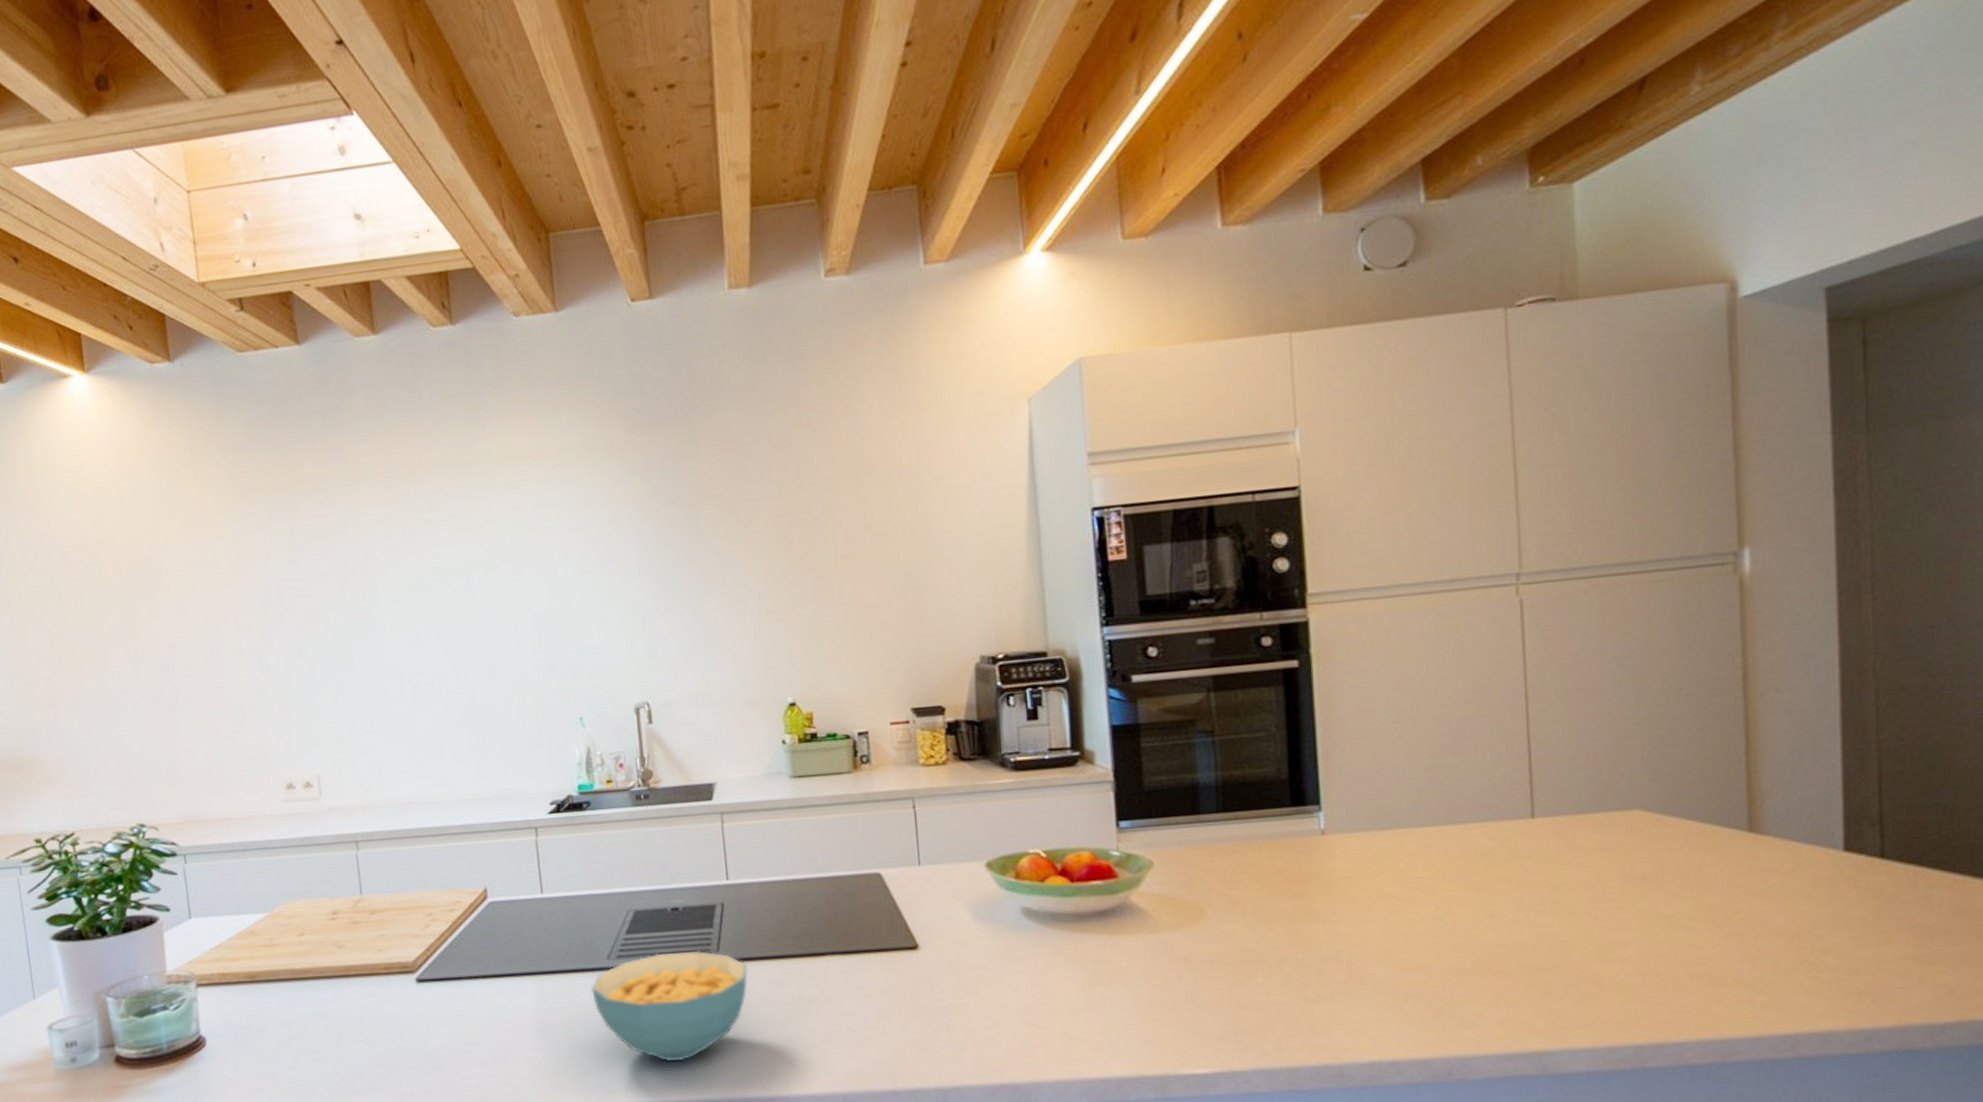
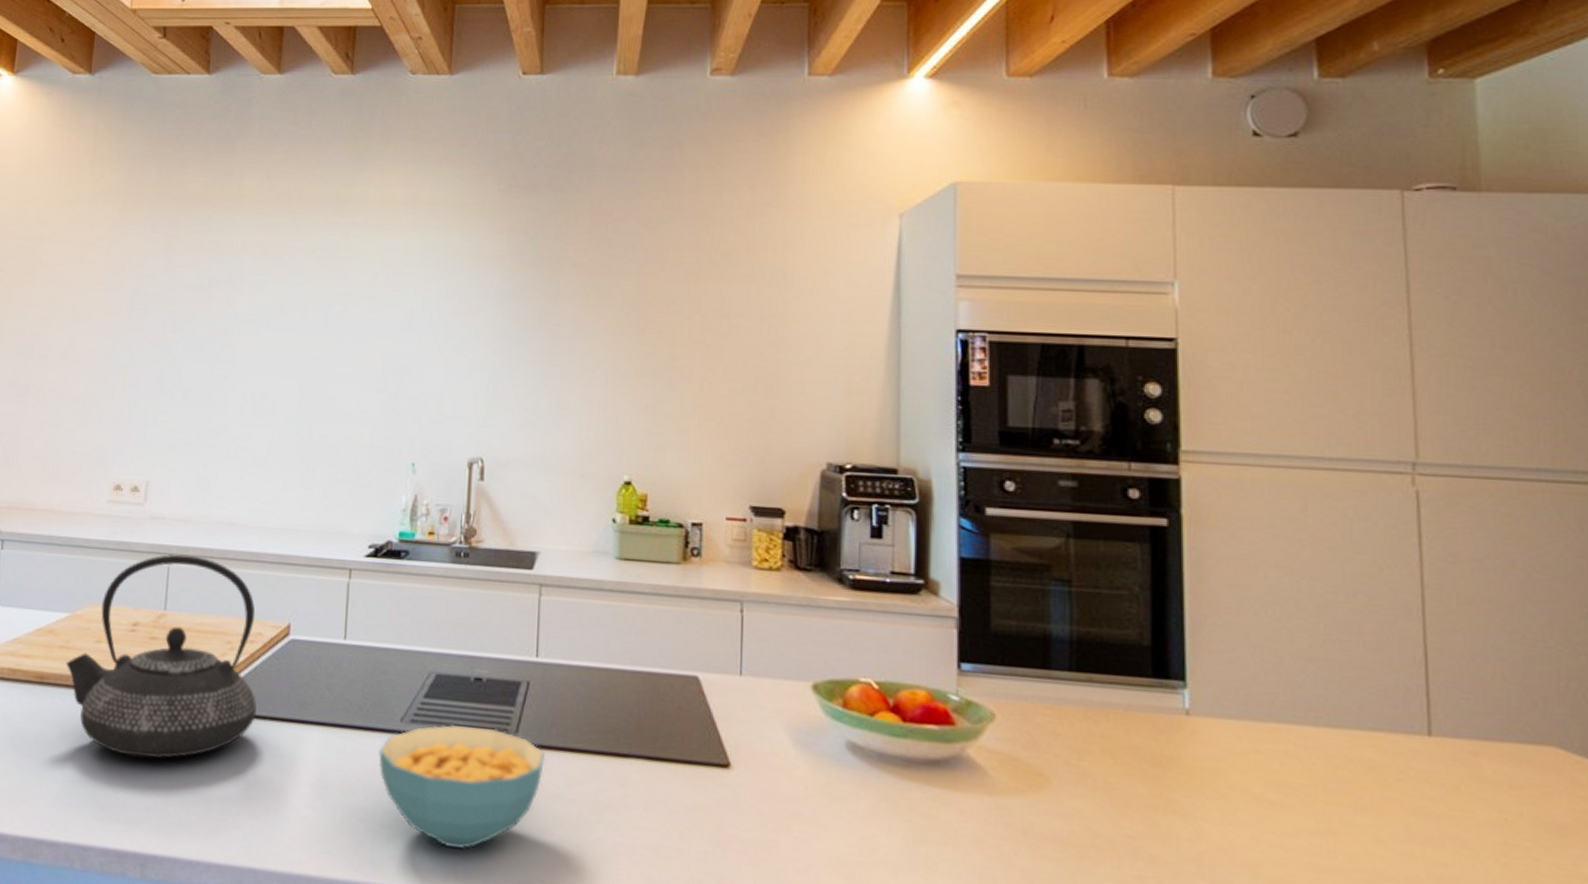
teapot: none [273,839,469,1034] -> present [65,554,257,759]

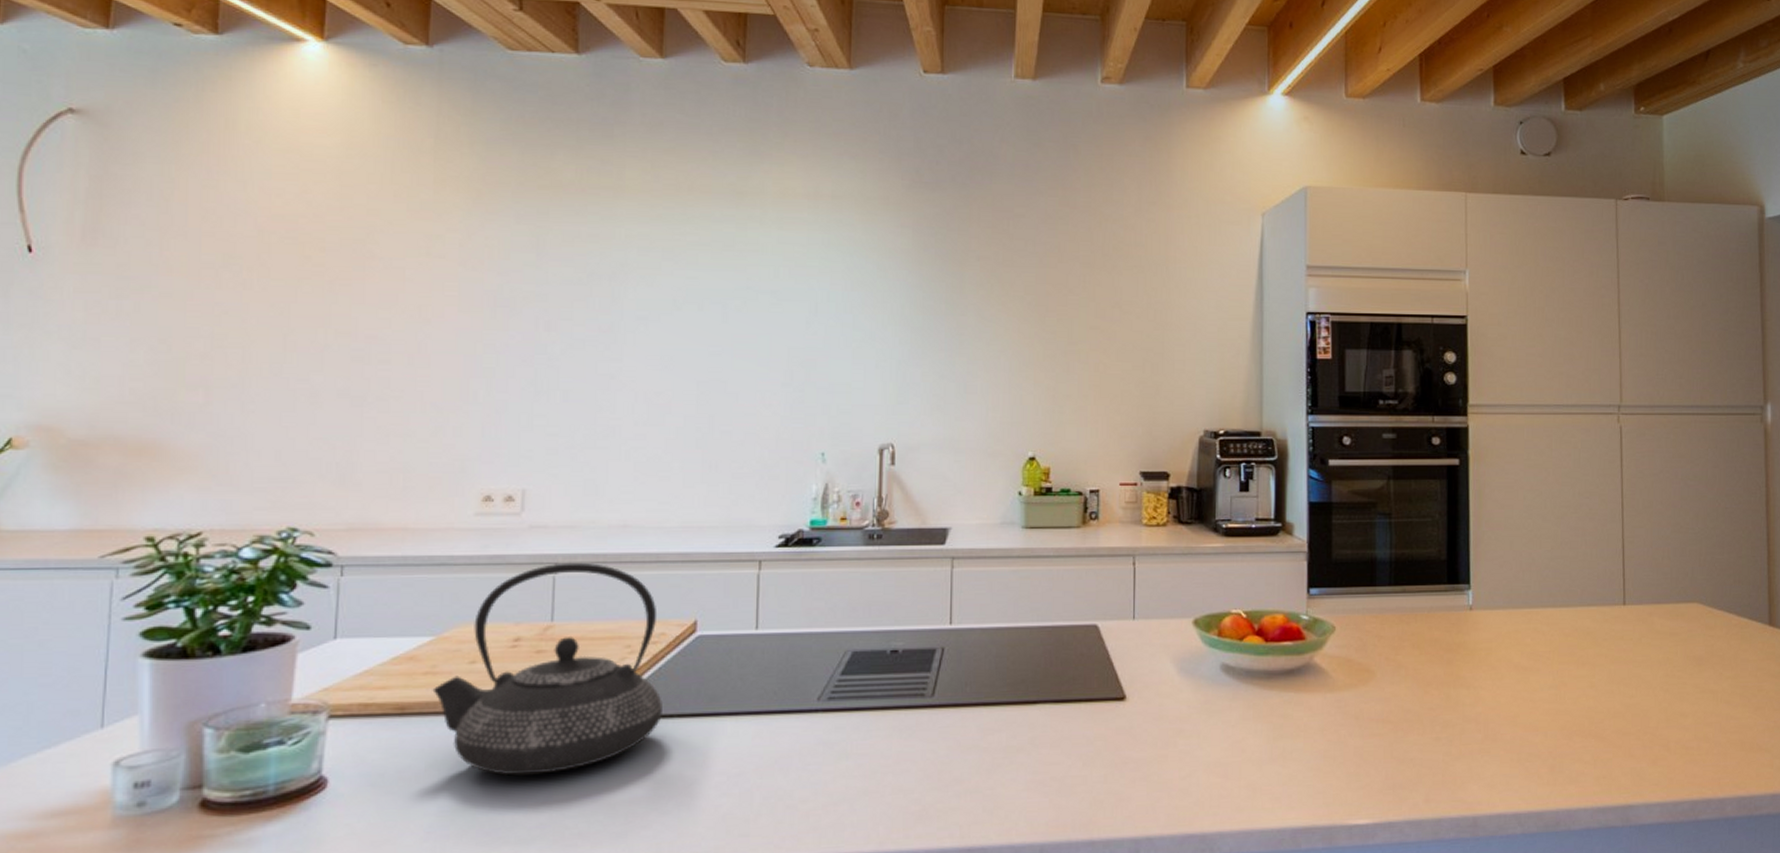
cereal bowl: present [379,724,546,849] -> none [796,694,961,810]

